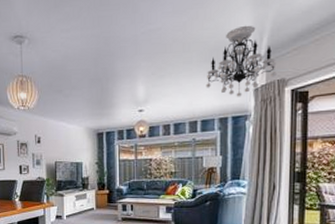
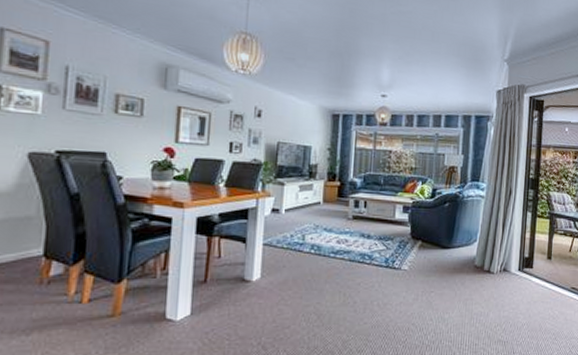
chandelier: present [206,25,277,97] -> none [452,26,518,97]

